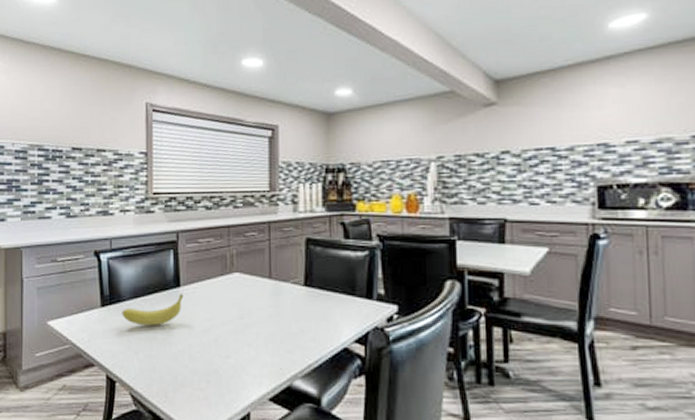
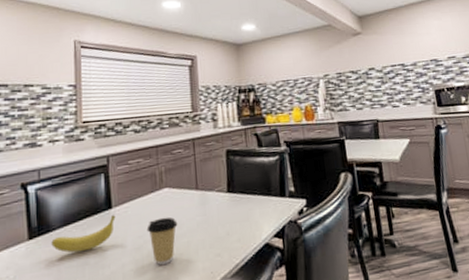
coffee cup: none [214,303,247,352] -> present [146,217,178,265]

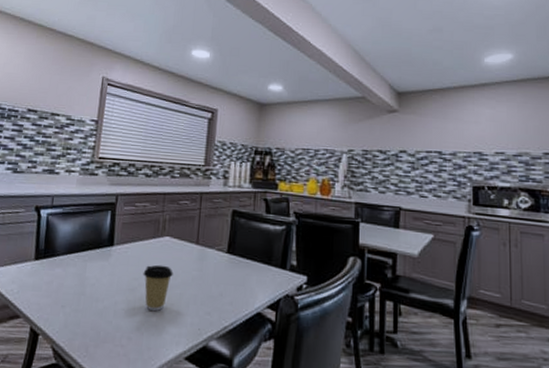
fruit: present [51,215,116,253] -> none [54,253,116,282]

